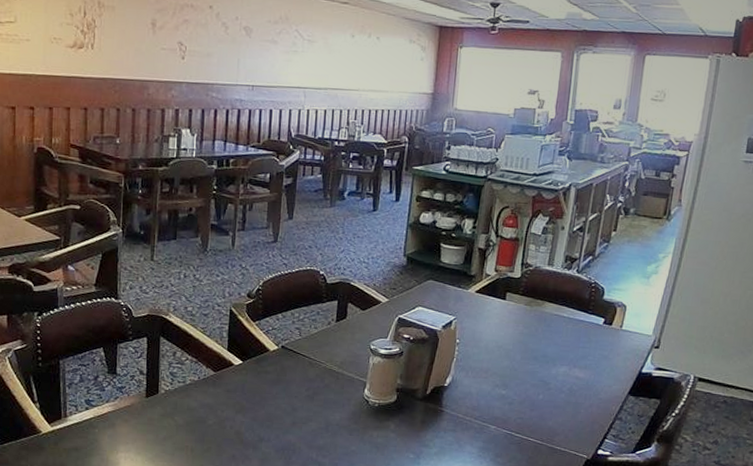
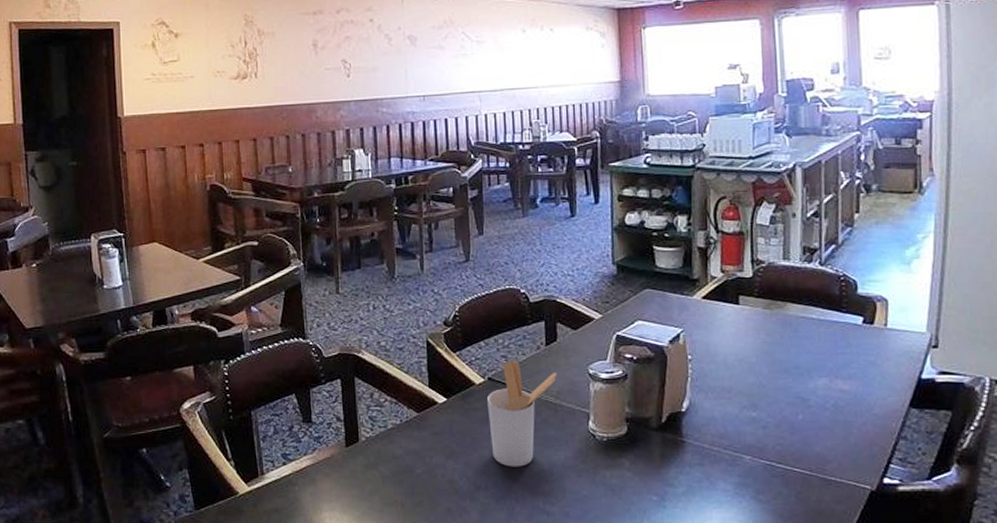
utensil holder: none [277,333,343,424] -> present [487,361,557,467]

